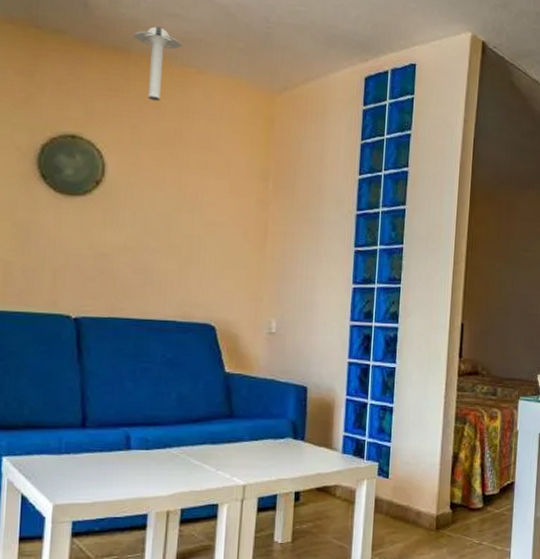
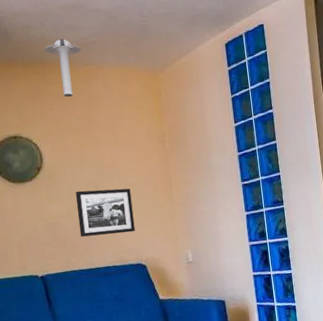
picture frame: none [136,219,213,284] -> present [75,188,136,237]

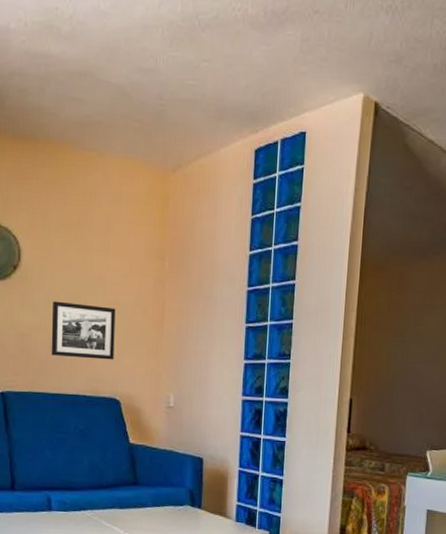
ceiling light: present [44,39,82,98] -> none [40,112,84,187]

